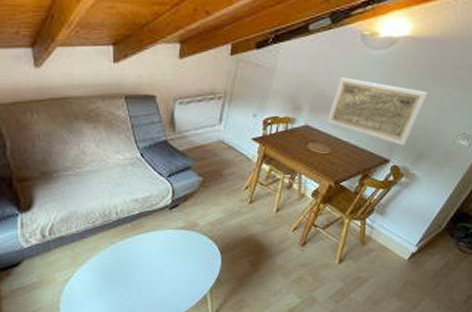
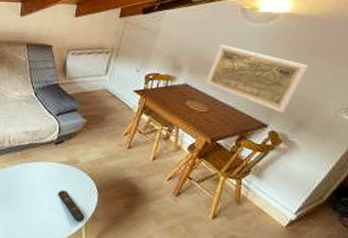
remote control: none [178,258,209,289] -> present [58,190,85,222]

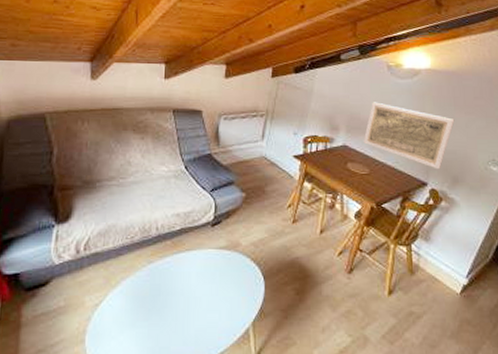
remote control: present [58,190,85,222] -> none [219,283,252,321]

